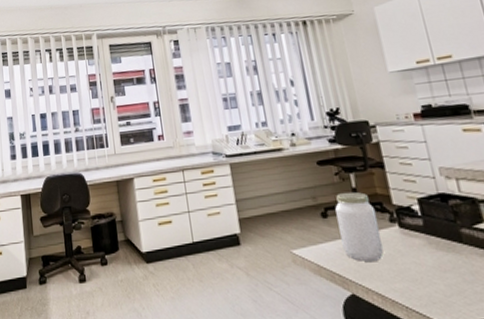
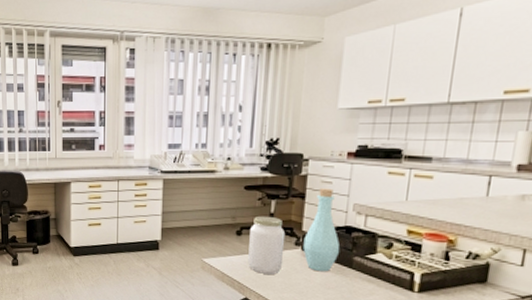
bottle: none [396,154,443,252] -> present [303,188,340,272]

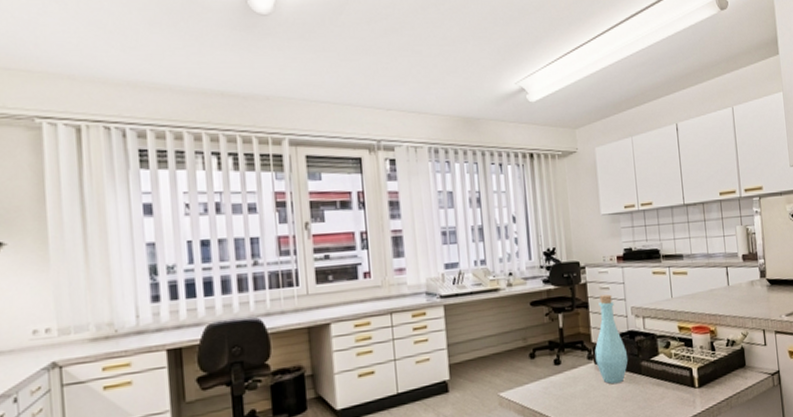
jar: present [248,215,286,275] -> none [543,331,580,399]

